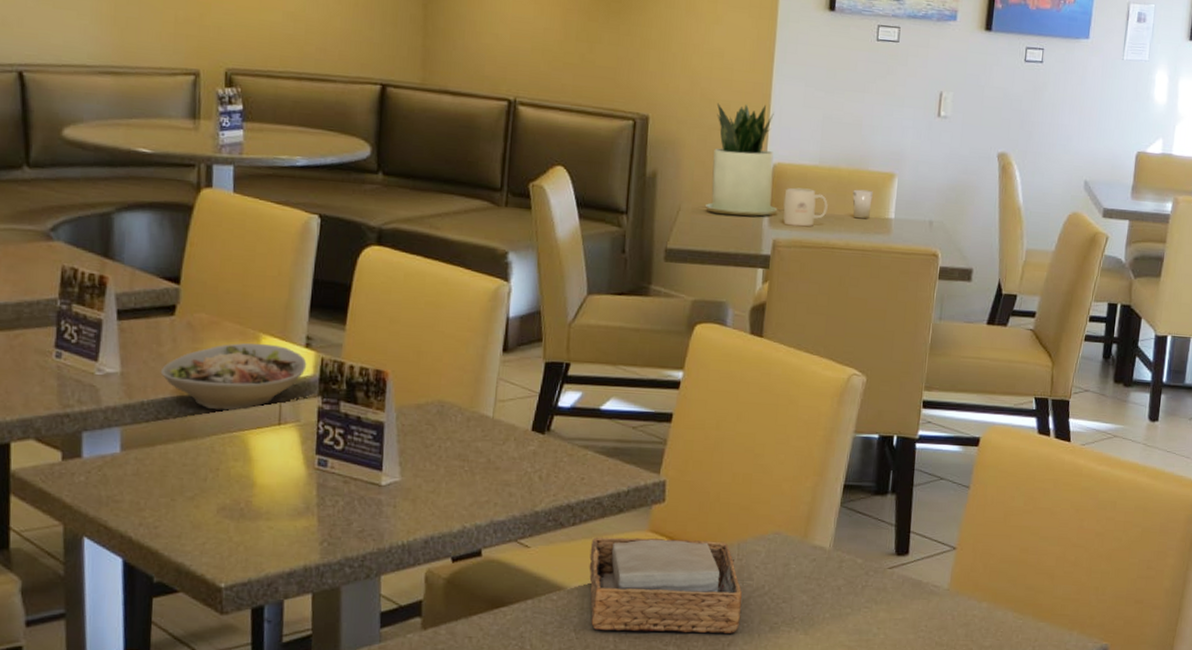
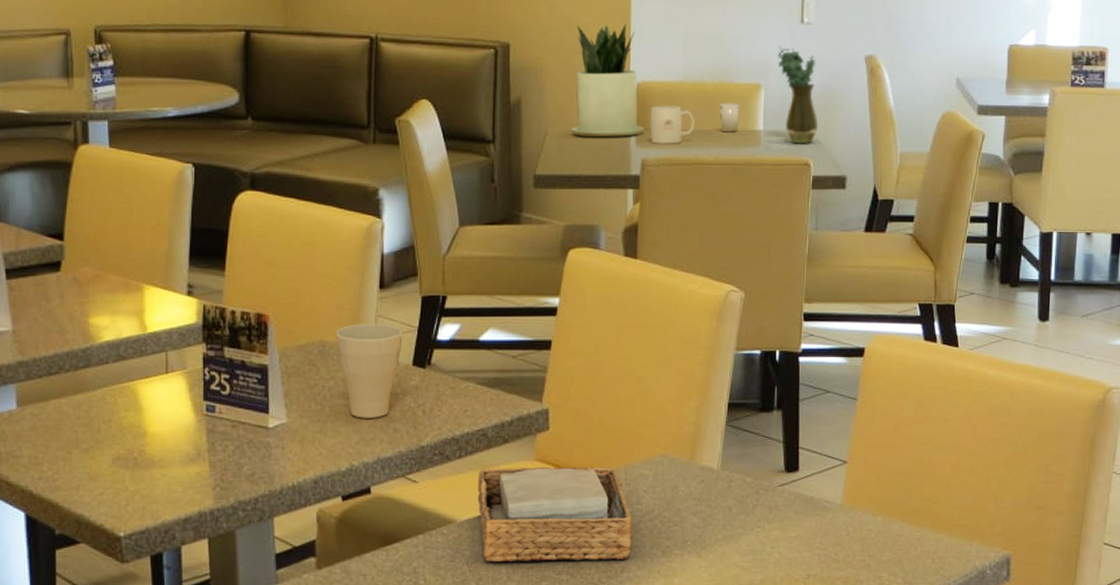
salad: present [160,343,307,411] -> none [50,294,190,362]
cup: none [455,385,524,481] -> present [336,323,403,418]
vase: none [913,137,949,235] -> present [778,46,819,144]

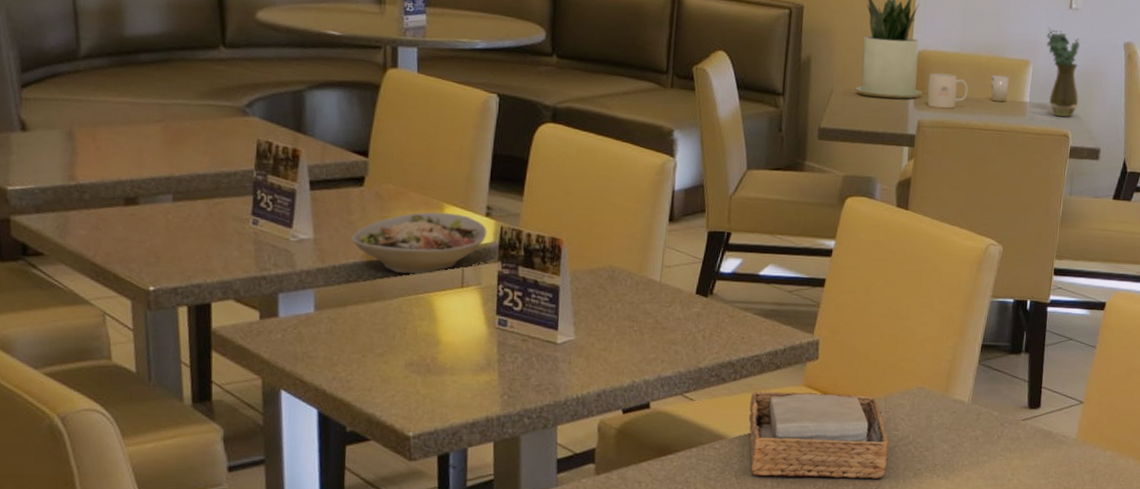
salad: none [50,294,190,362] -> present [351,212,487,275]
cup: present [336,323,403,418] -> none [625,252,688,340]

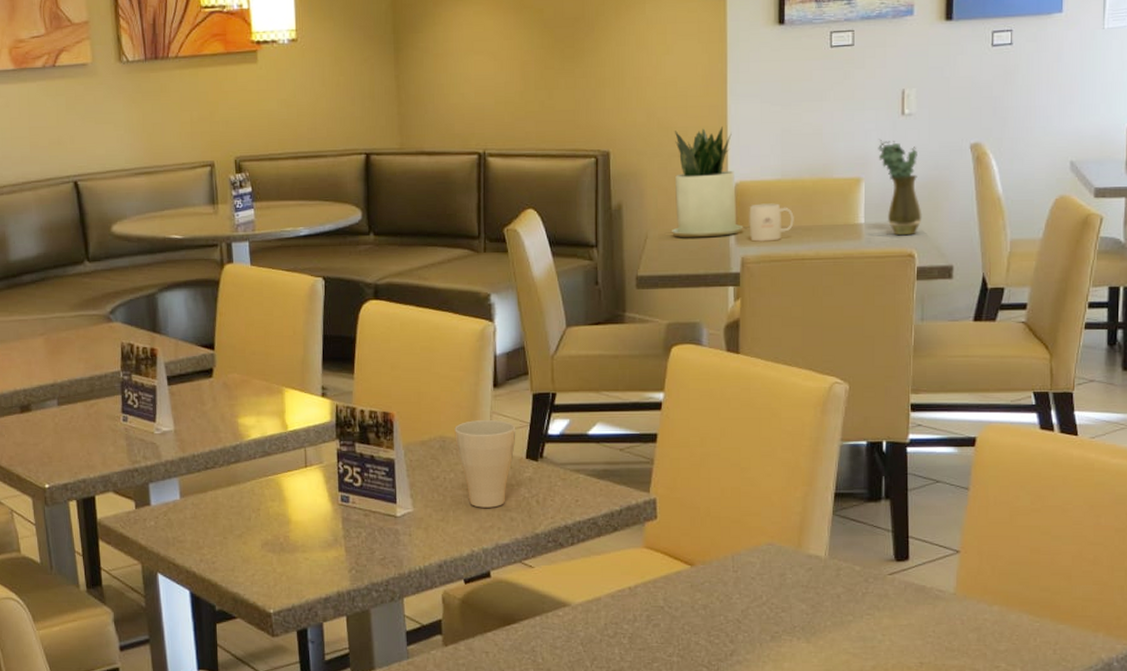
salad: present [351,212,487,275] -> none [205,396,324,458]
cup: none [625,252,688,340] -> present [454,419,516,508]
napkin holder: present [748,391,889,480] -> none [590,554,741,644]
cup: present [991,74,1010,103] -> none [819,198,840,227]

